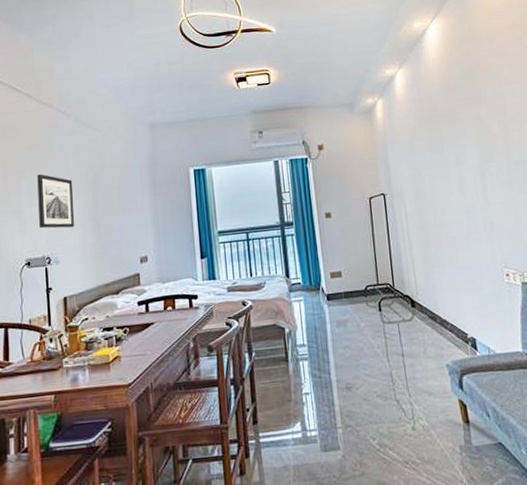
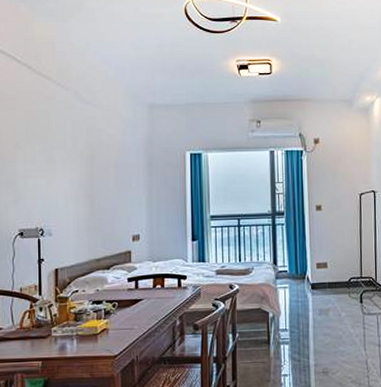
wall art: present [37,174,75,229] -> none [33,146,70,202]

